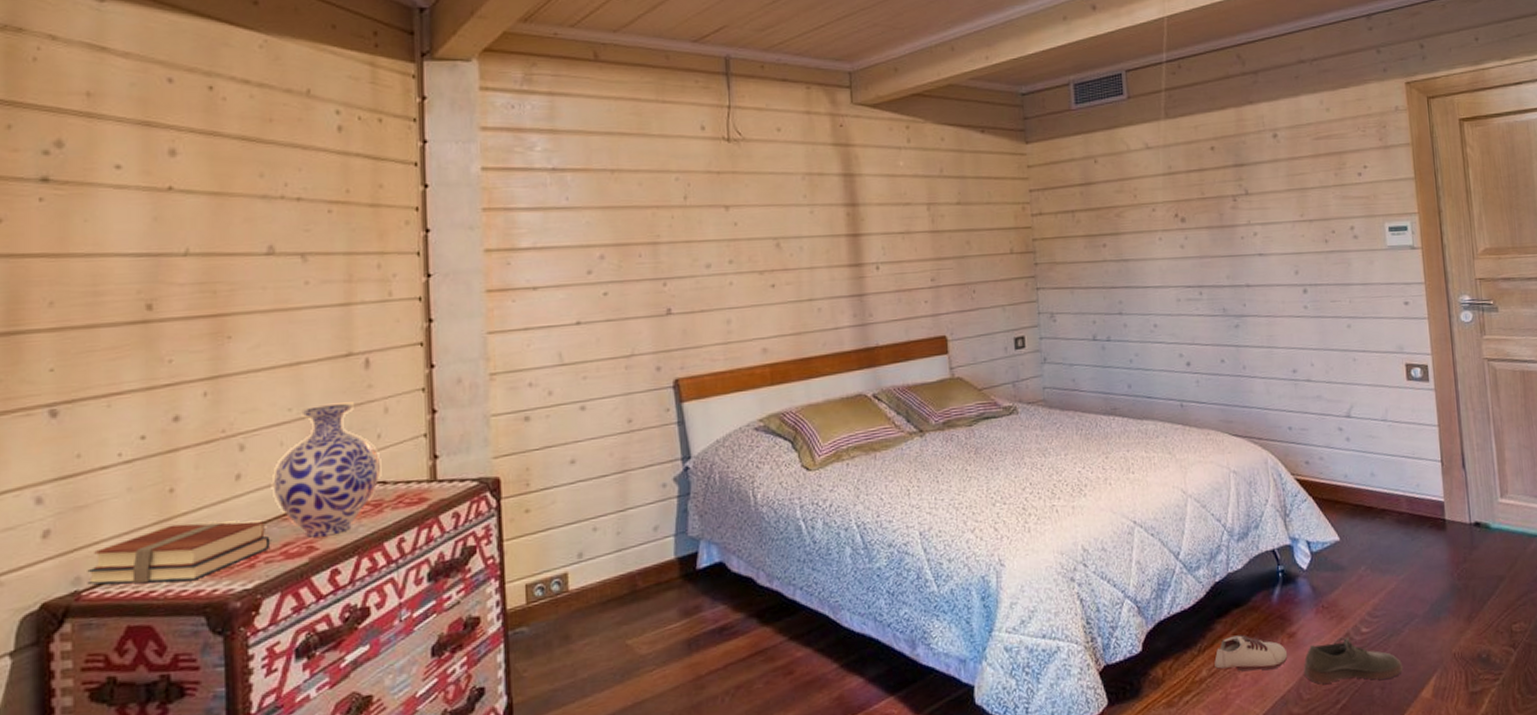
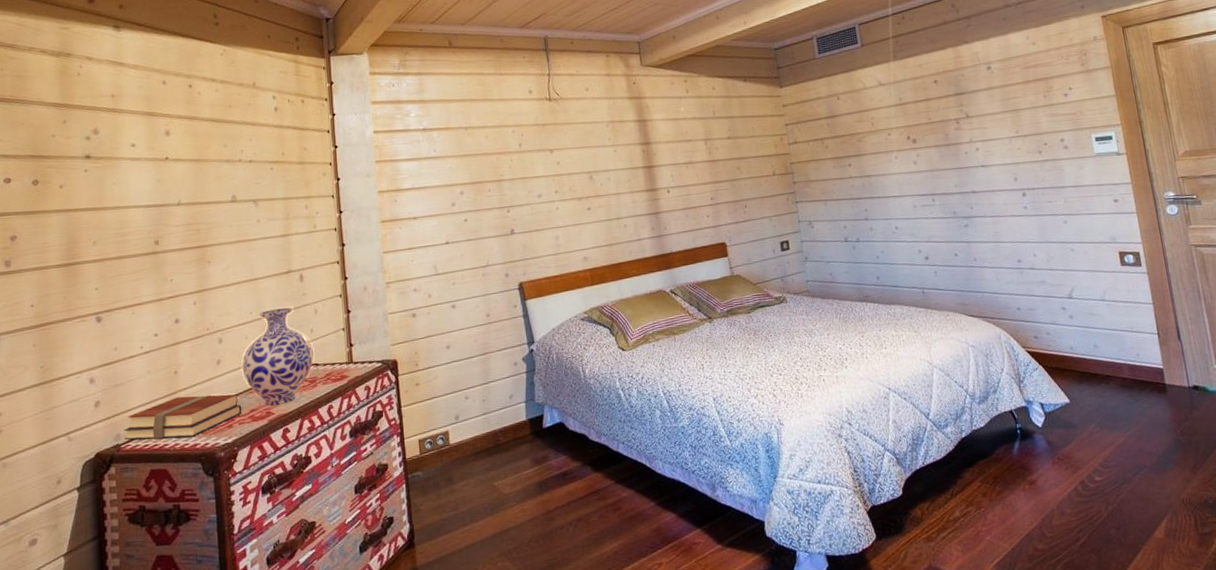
shoe: present [1214,634,1288,671] -> none [965,482,1030,512]
shoe: present [1303,636,1404,684] -> none [1045,484,1136,524]

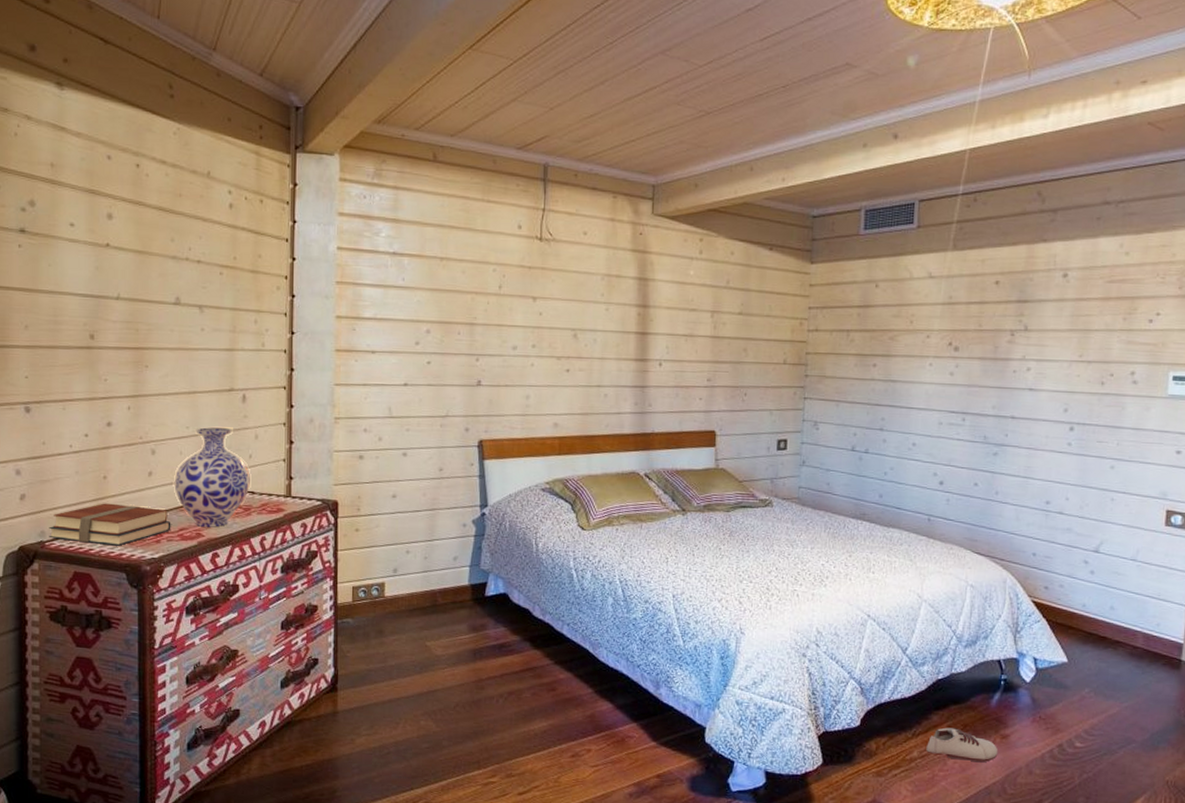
shoe: none [965,482,1030,512] -> present [926,727,999,763]

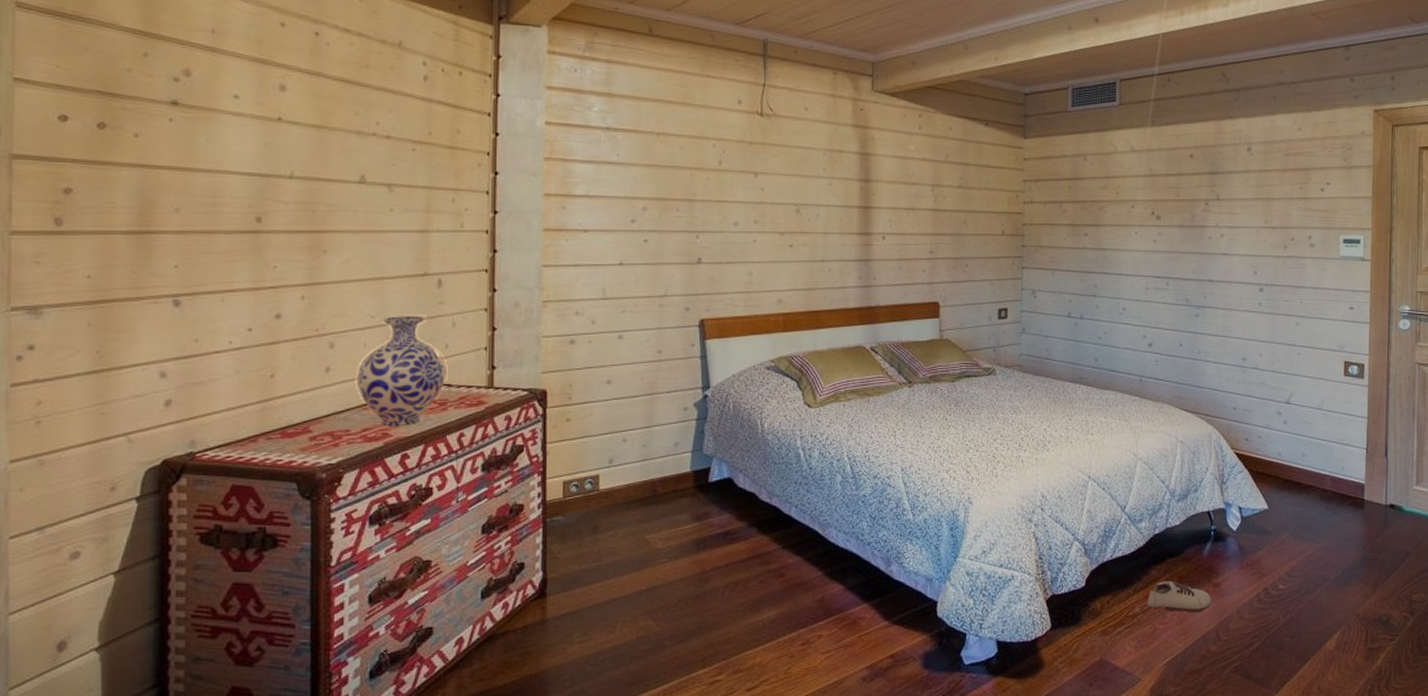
books: present [49,503,171,546] -> none [201,405,353,452]

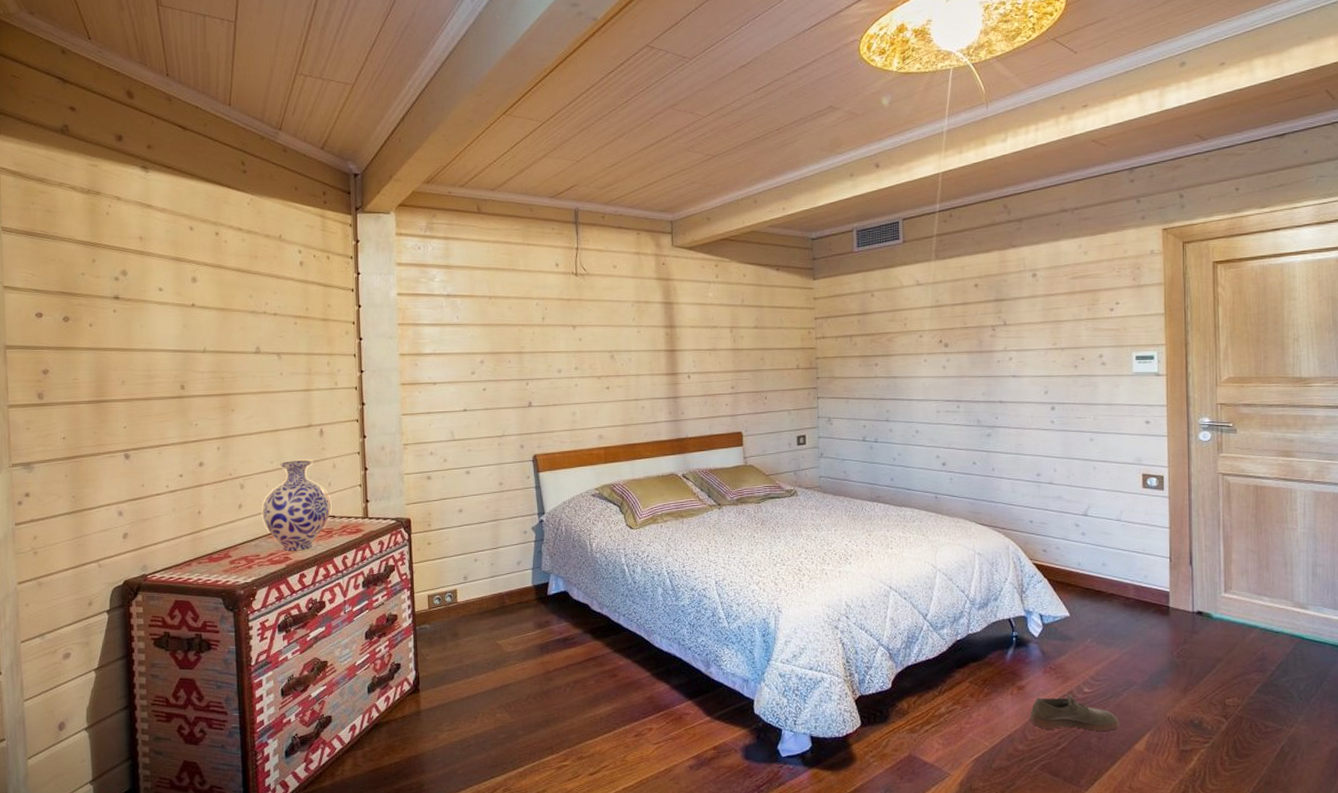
shoe: present [1147,581,1212,613] -> none [952,683,1017,713]
shoe: none [1224,591,1312,630] -> present [1030,694,1120,731]

